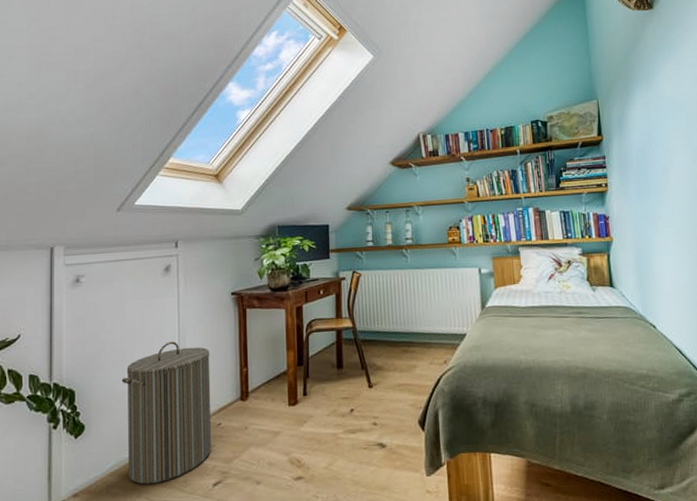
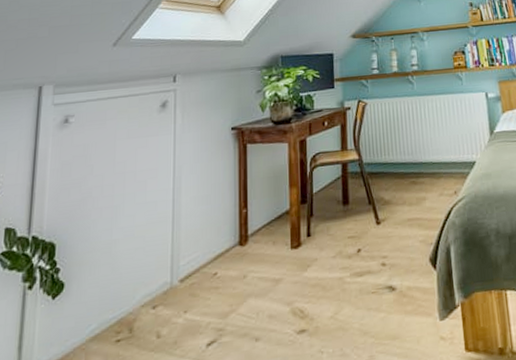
laundry hamper: present [121,341,212,485] -> none [109,183,207,350]

